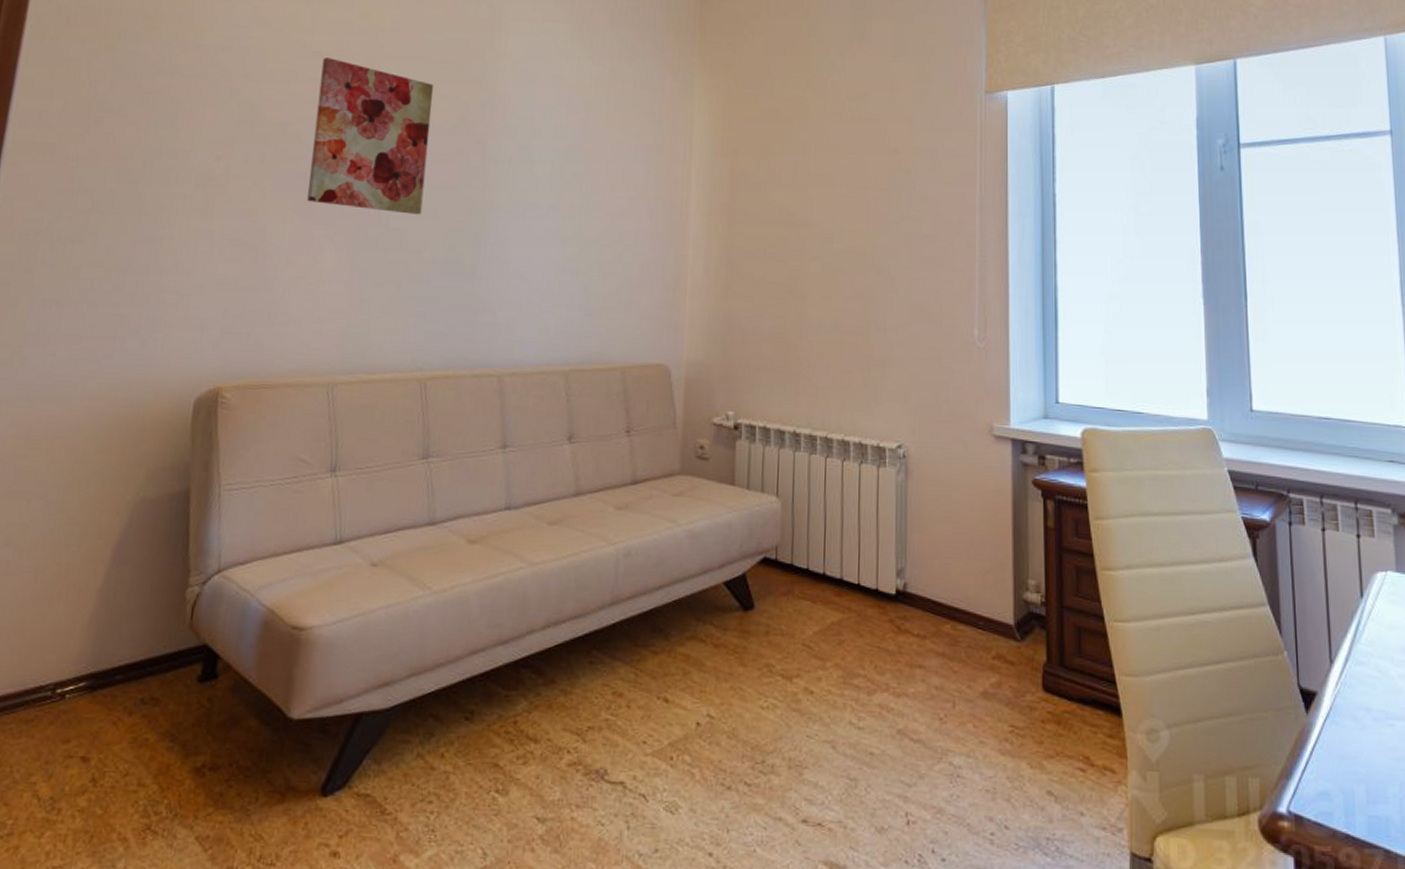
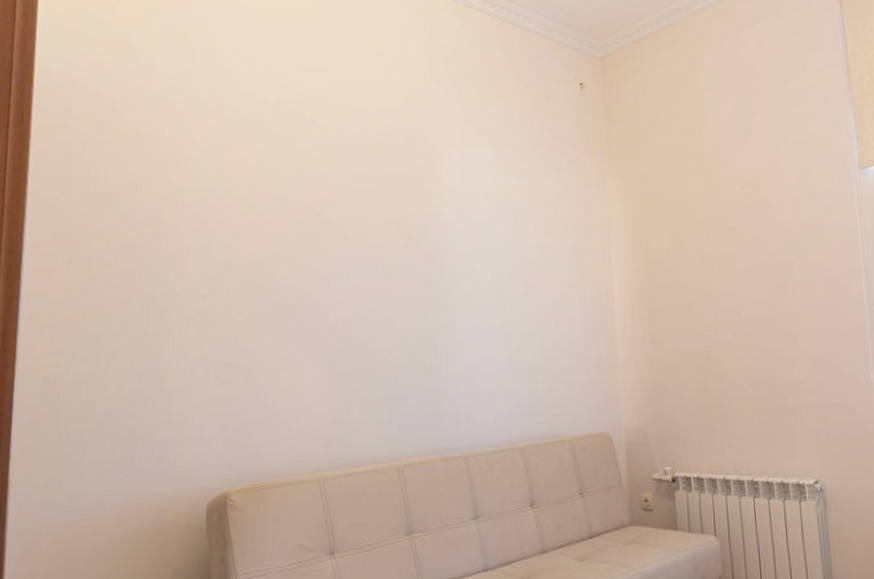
wall art: present [307,57,434,215] -> none [283,198,383,327]

